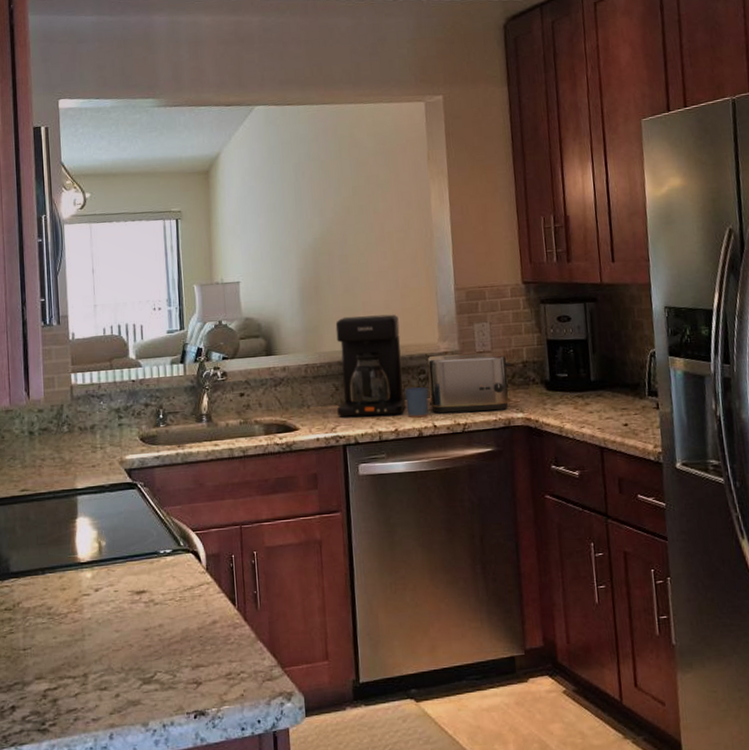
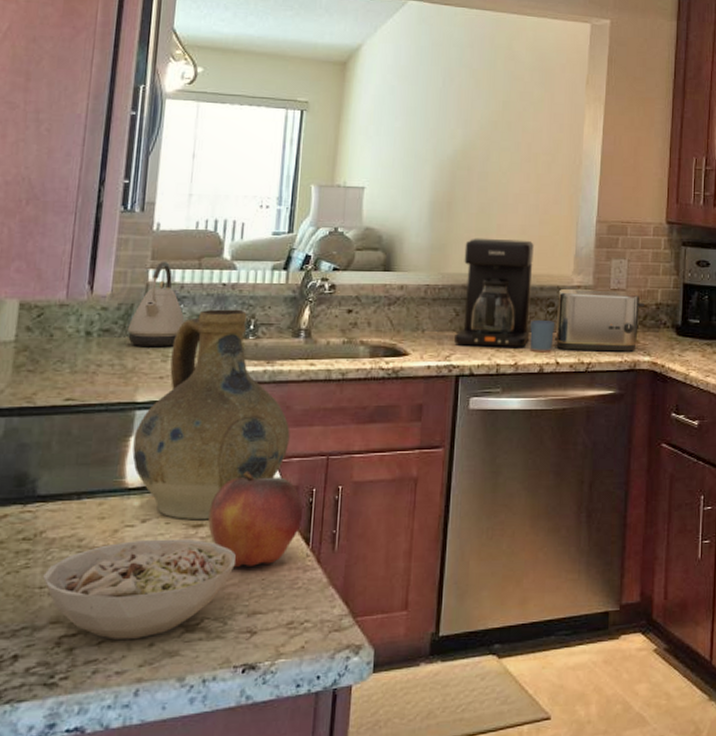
bowl: none [25,603,176,692] -> present [43,538,236,639]
kettle: none [61,365,106,441] -> present [127,261,185,348]
ceramic jug: none [79,401,207,587] -> present [132,309,290,519]
fruit: none [148,542,227,628] -> present [208,470,304,568]

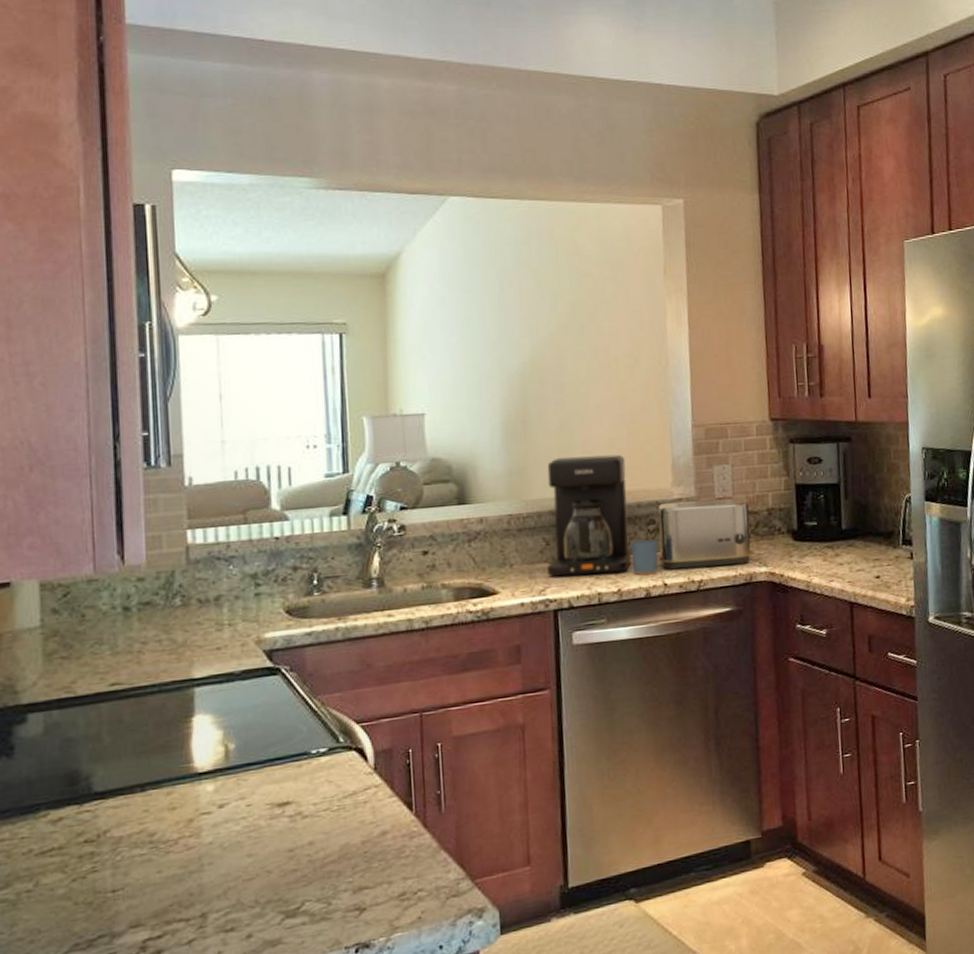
bowl: present [43,538,236,639] -> none [115,819,332,936]
kettle: present [127,261,185,348] -> none [171,519,237,618]
ceramic jug: present [132,309,290,519] -> none [196,564,376,799]
fruit: present [208,470,304,568] -> none [294,738,402,844]

